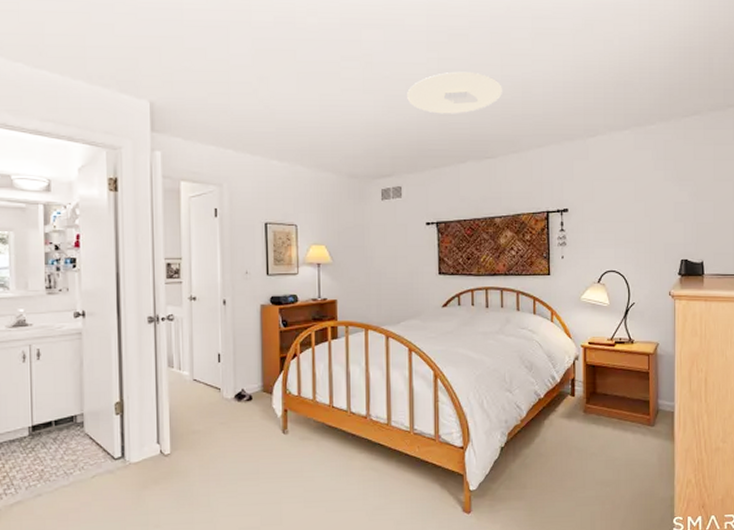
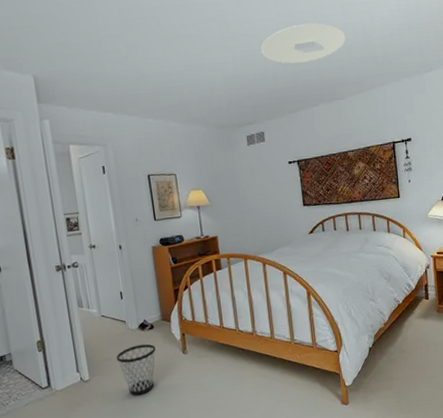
wastebasket: none [205,417,252,479] -> present [116,344,156,396]

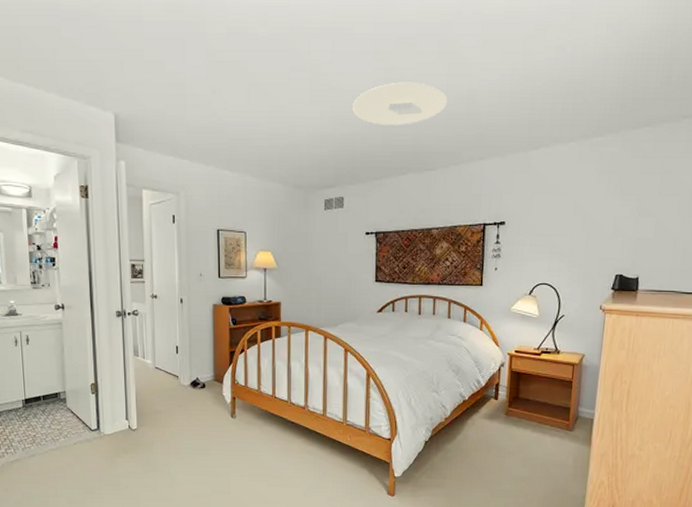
wastebasket: present [116,344,156,396] -> none [165,402,205,452]

